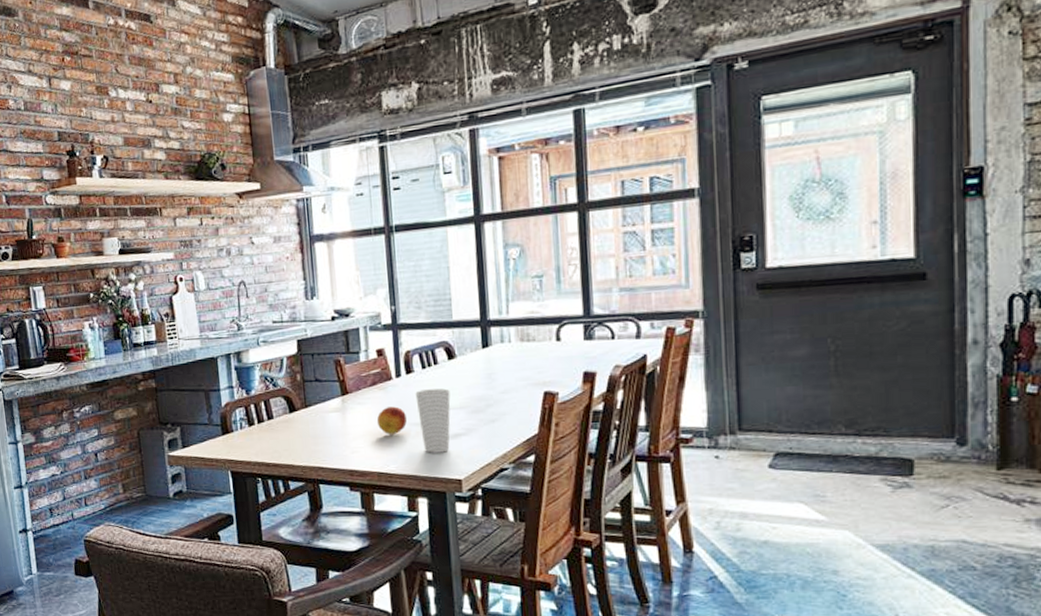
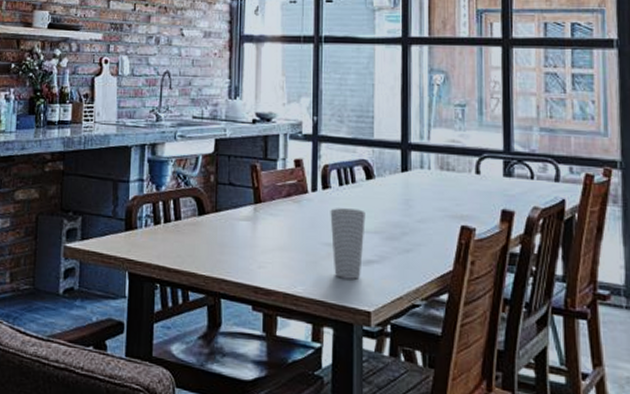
fruit: present [376,406,407,435] -> none [288,222,319,254]

